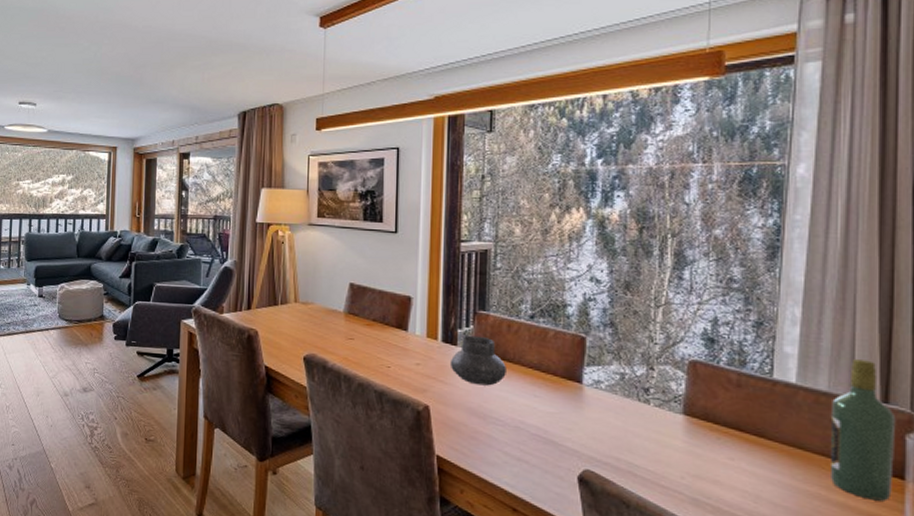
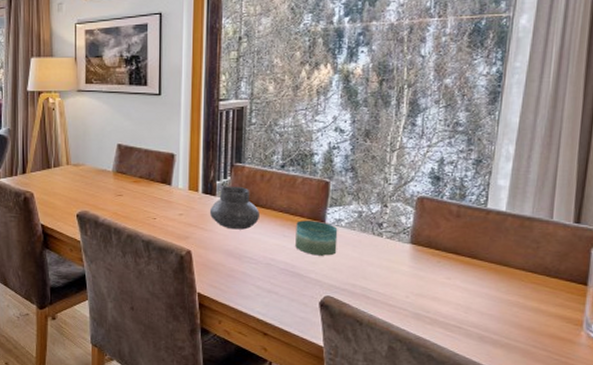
candle: none [548,379,597,423] -> present [295,220,338,256]
wine bottle: present [829,358,897,501] -> none [528,186,585,304]

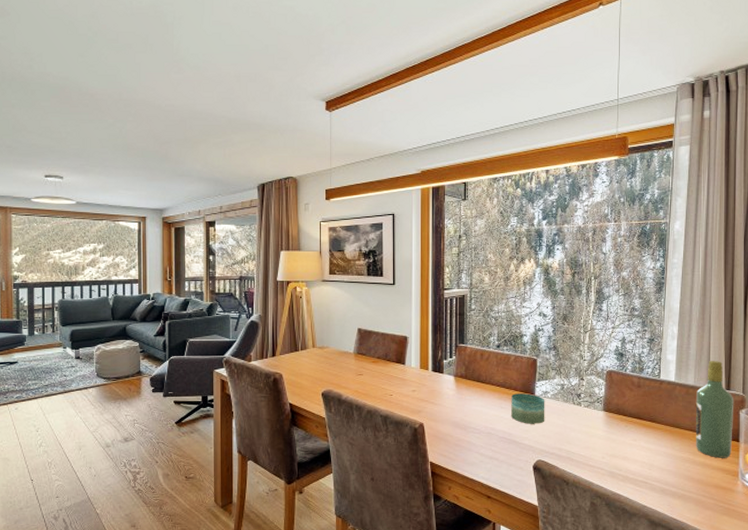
vase: present [209,186,259,230] -> none [438,364,480,403]
wine bottle: none [528,186,585,304] -> present [695,360,734,458]

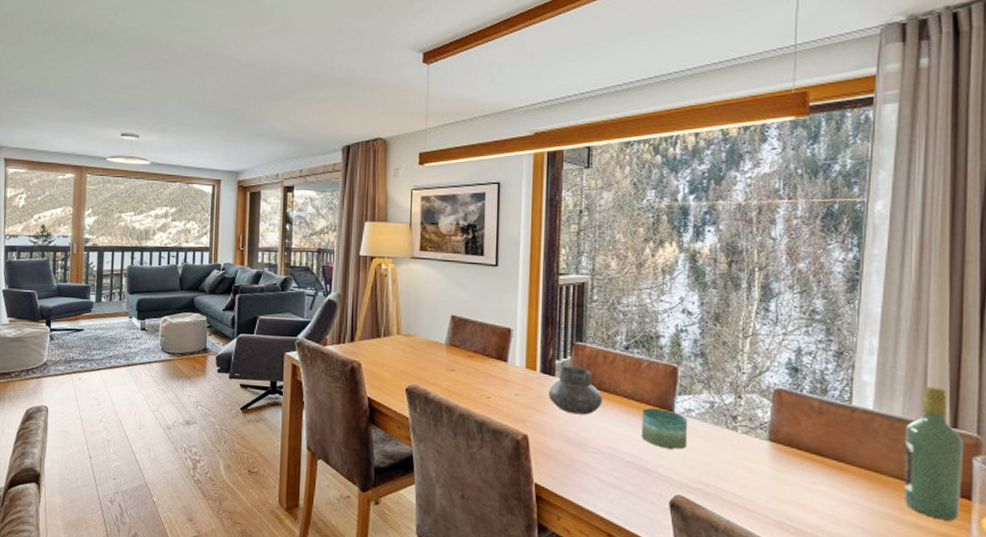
vase: none [438,364,480,403] -> present [548,366,602,415]

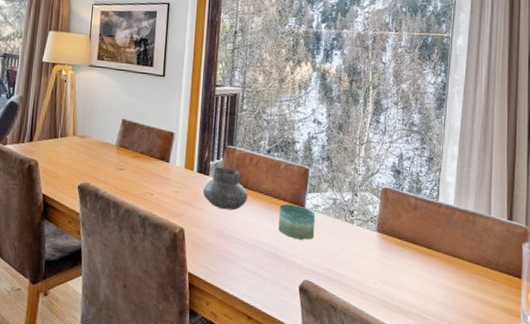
wine bottle: present [903,385,964,521] -> none [474,186,517,296]

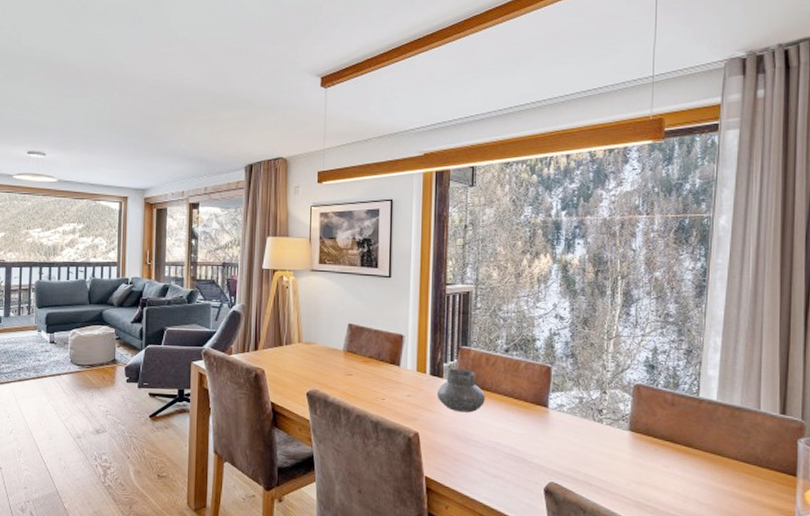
candle: present [278,204,316,240] -> none [520,405,560,441]

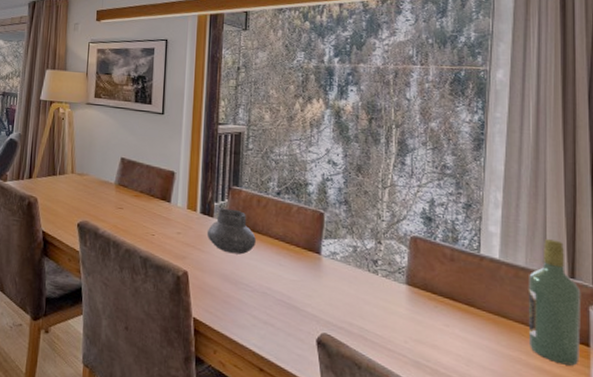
wine bottle: none [741,378,791,495] -> present [528,238,582,366]

